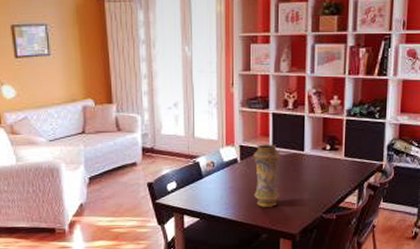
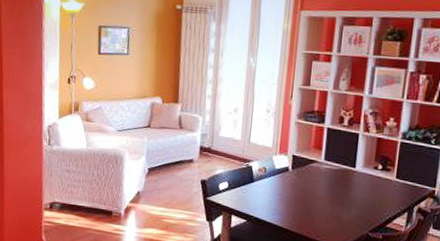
vase: present [253,144,281,207] -> none [301,156,332,219]

